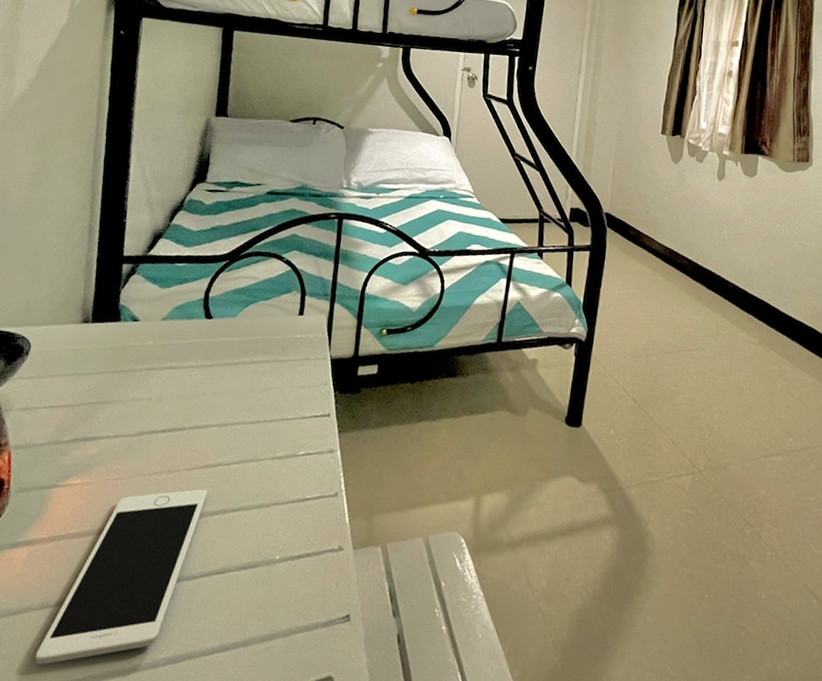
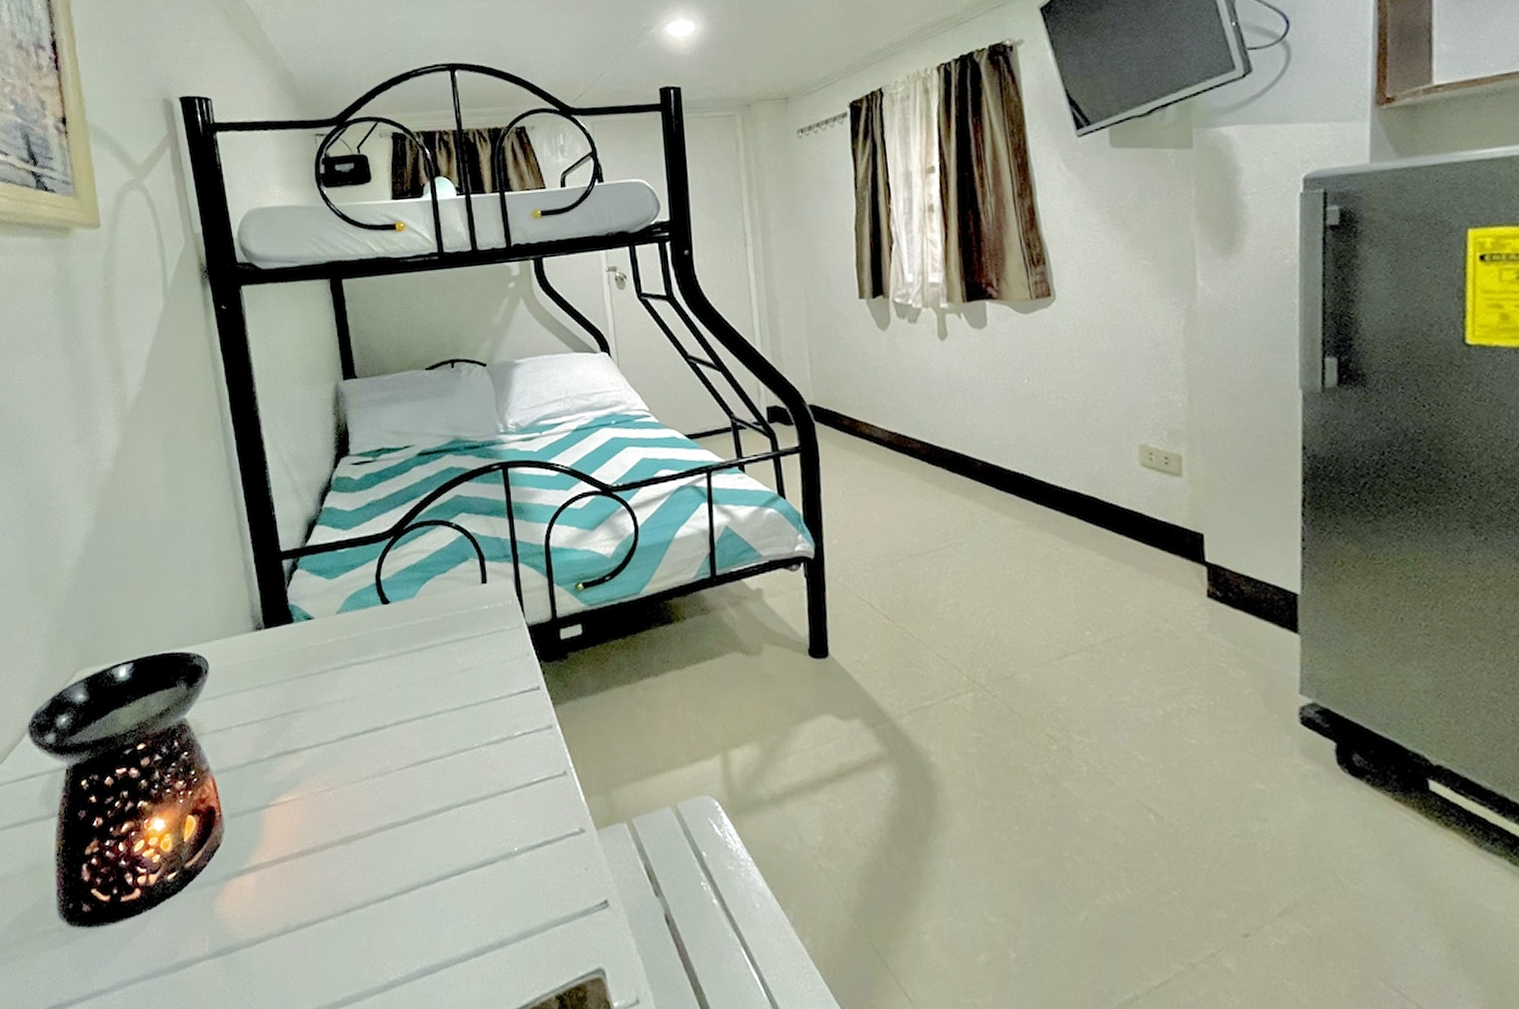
cell phone: present [35,488,208,665] -> none [287,787,426,992]

